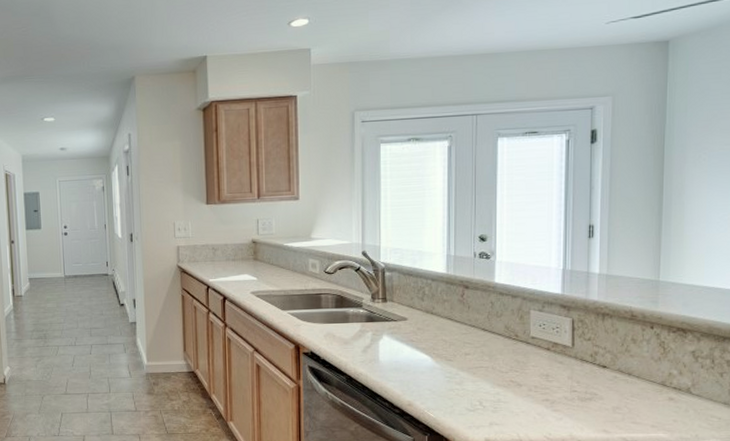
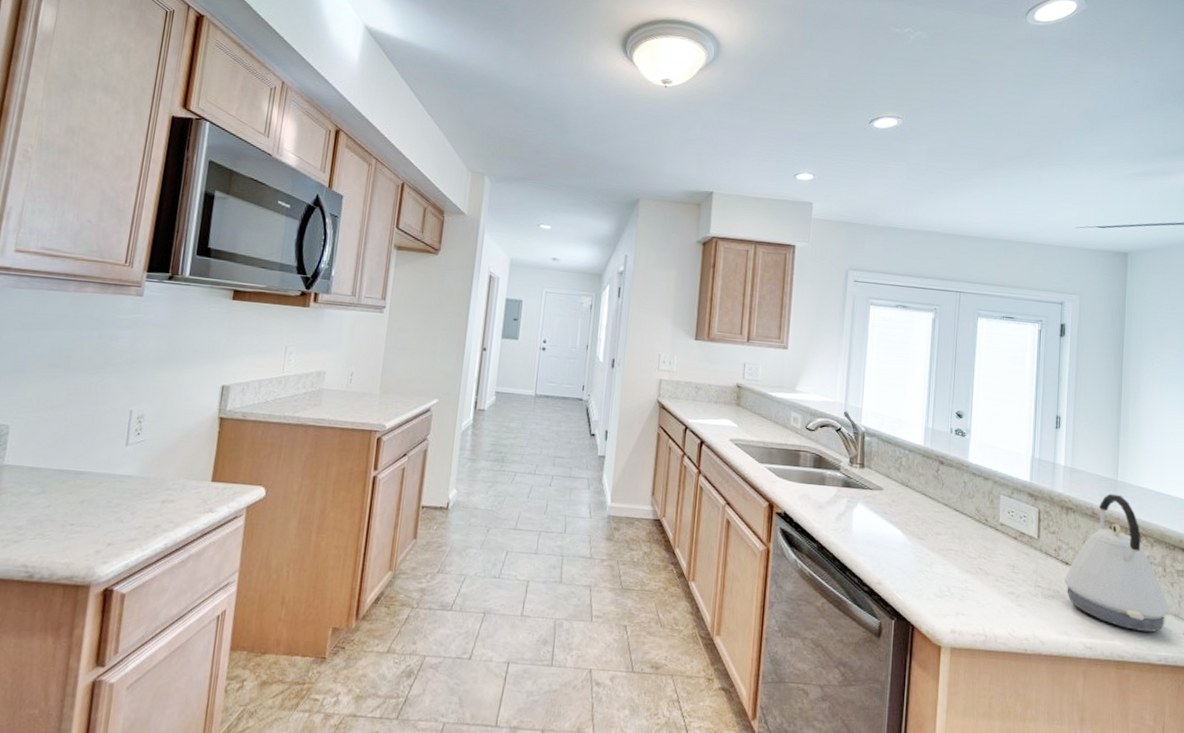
kettle: none [601,294,718,422] -> present [1063,493,1169,632]

